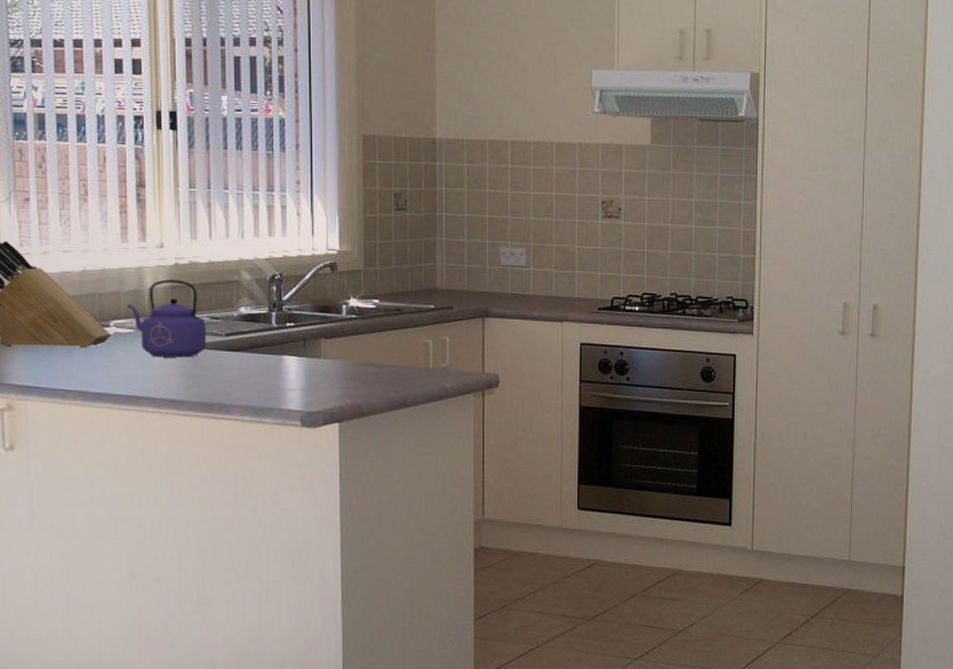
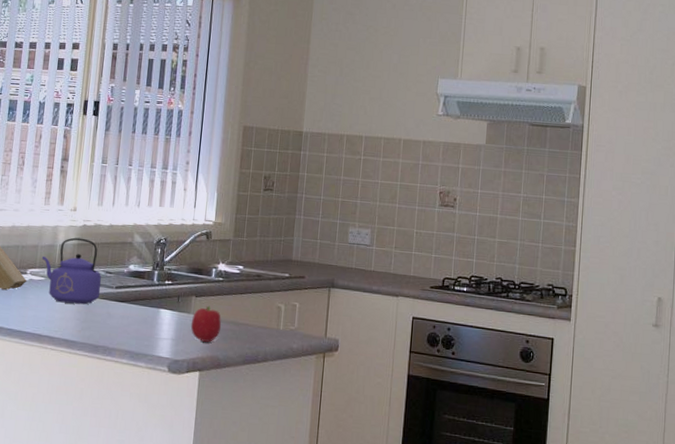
fruit: none [322,347,360,389] -> present [190,305,222,342]

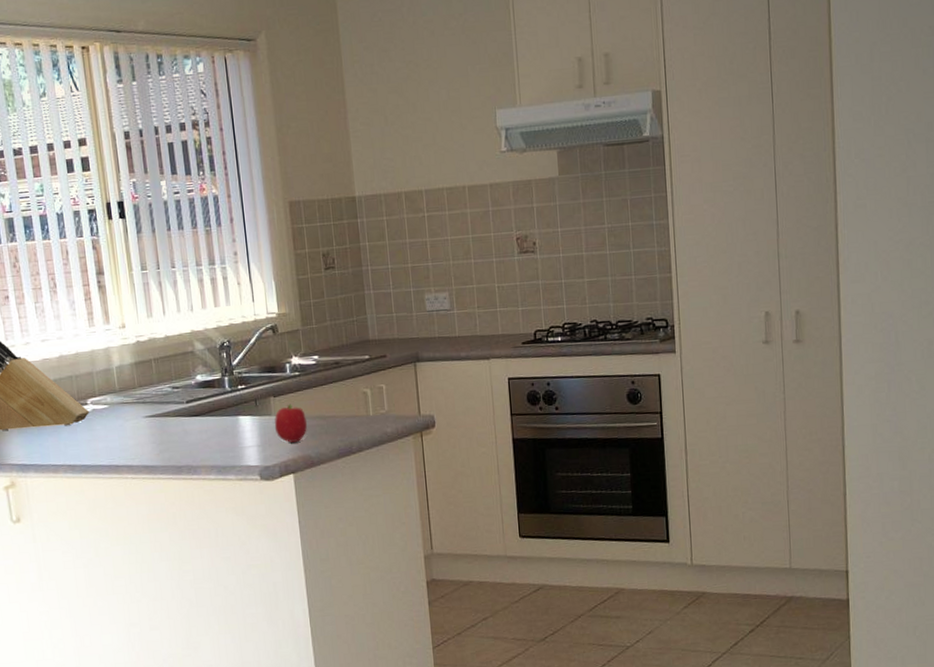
kettle: present [41,237,101,305] -> none [99,355,172,429]

